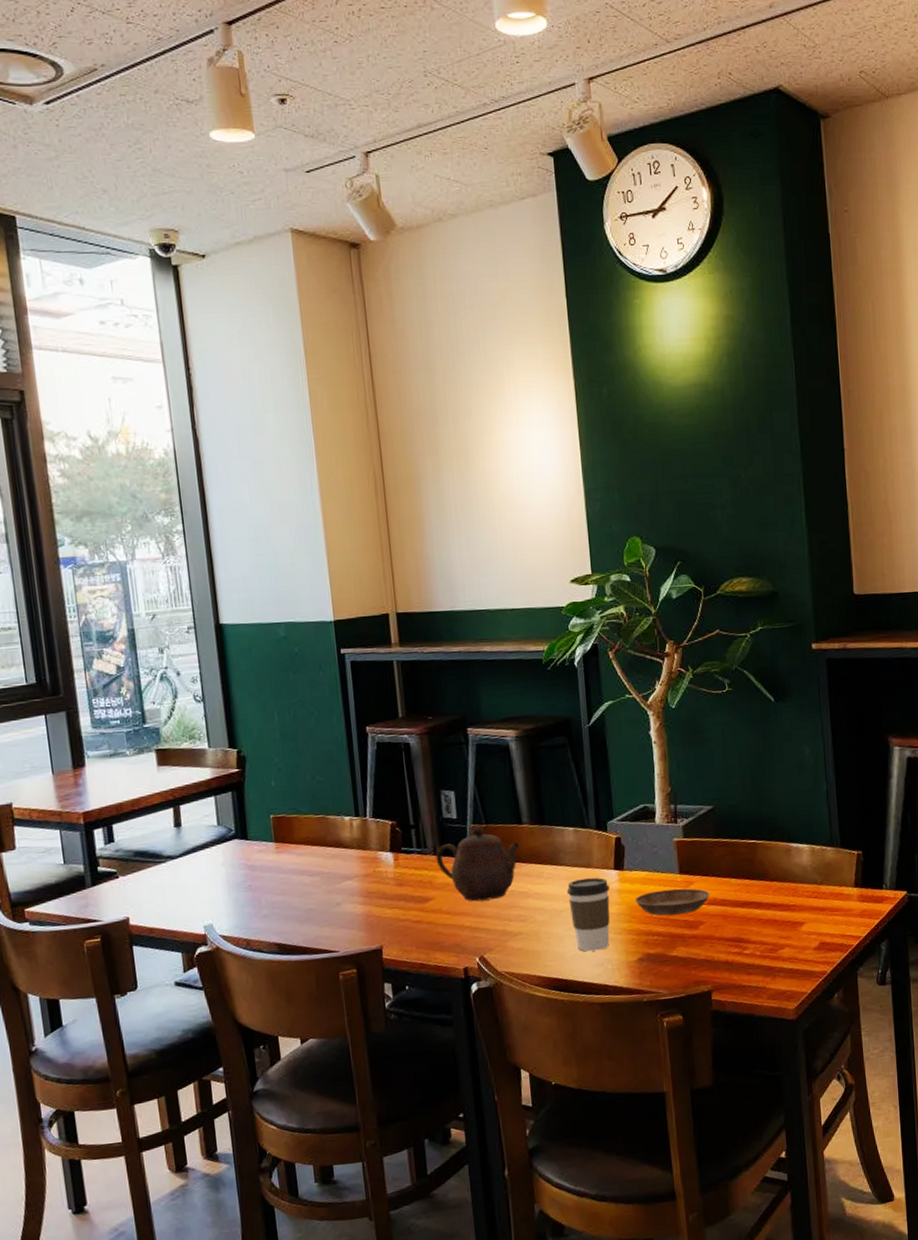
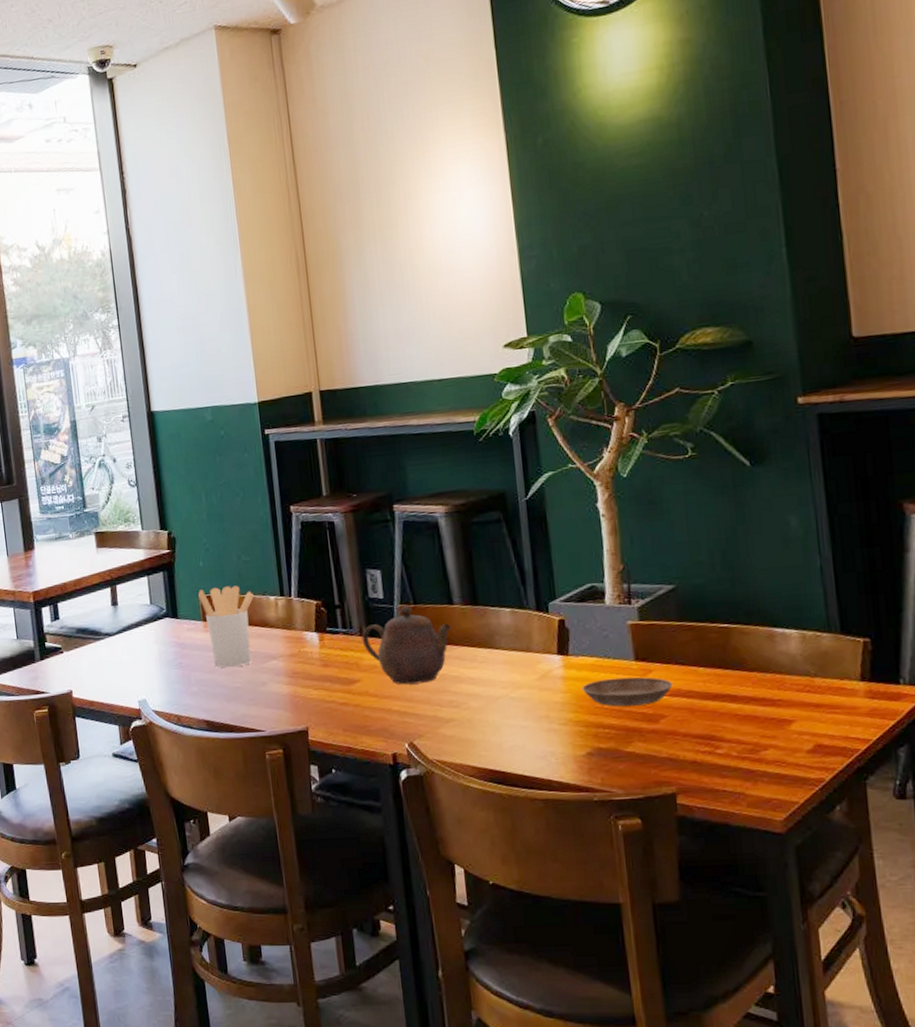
utensil holder: none [270,805,328,889] -> present [198,585,254,668]
coffee cup: present [566,877,610,952] -> none [503,662,553,743]

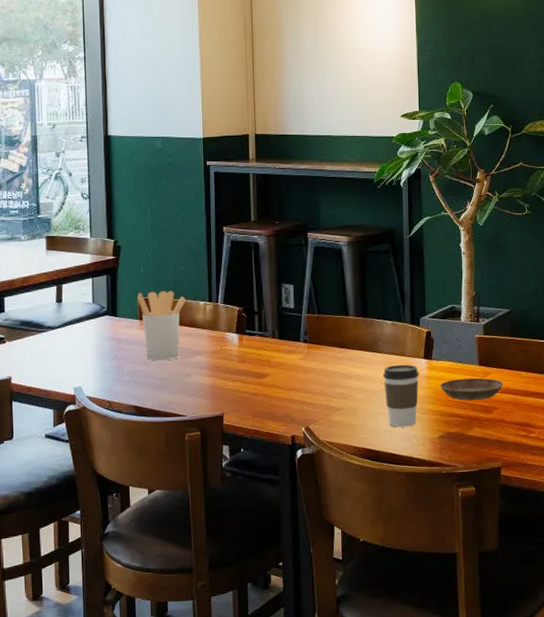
teapot: present [361,605,451,685] -> none [274,315,346,380]
coffee cup: none [503,662,553,743] -> present [382,364,419,428]

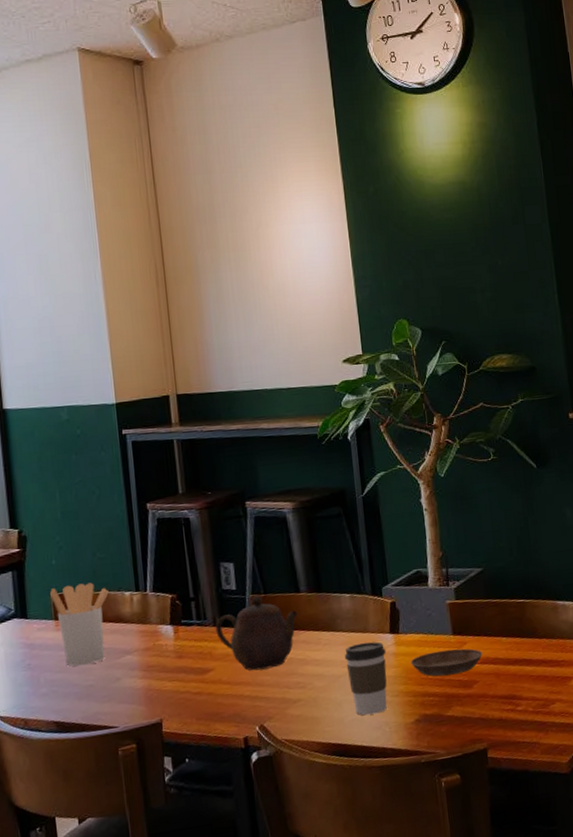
teapot: none [274,315,346,380] -> present [215,595,298,671]

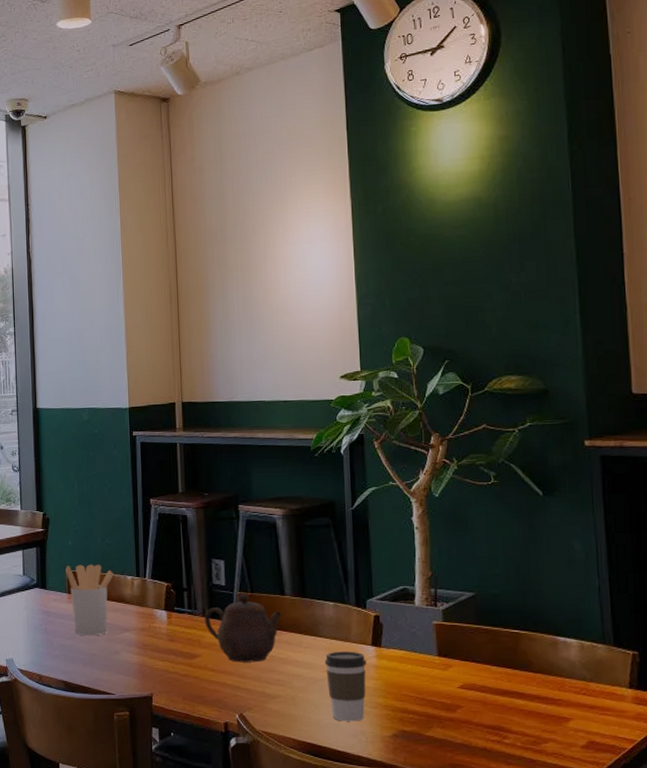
saucer: present [410,648,483,677] -> none [391,670,469,696]

